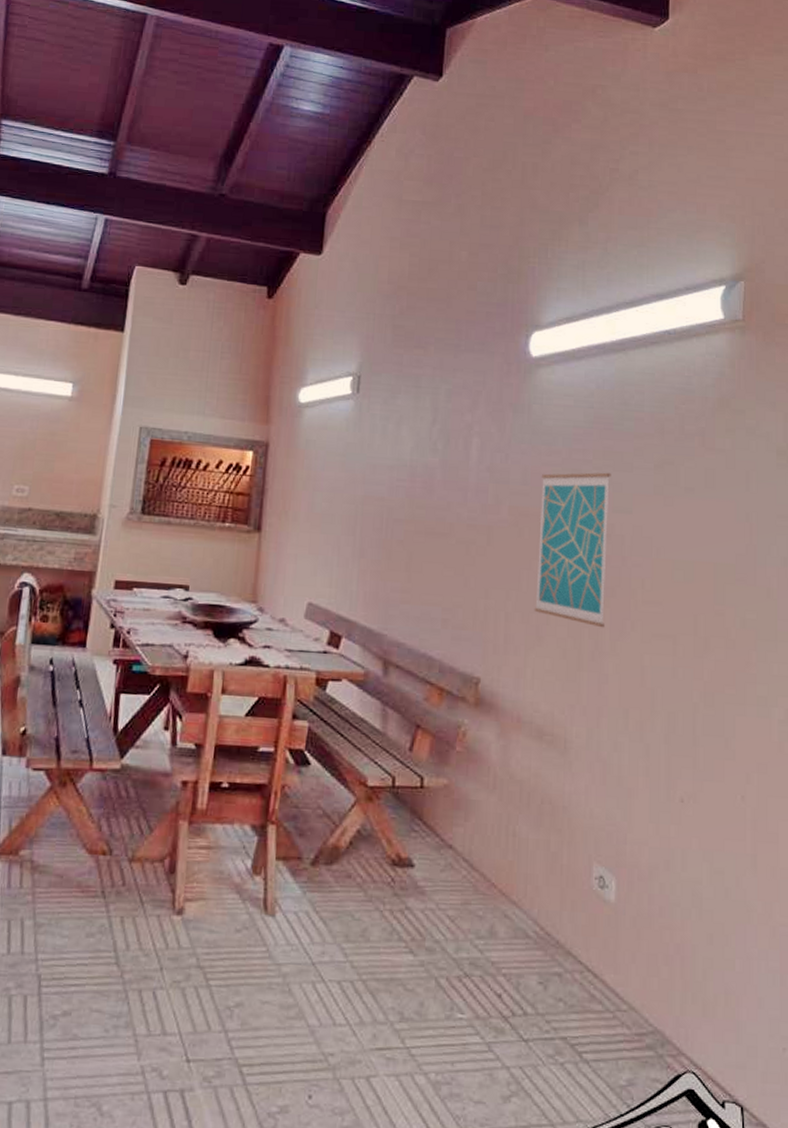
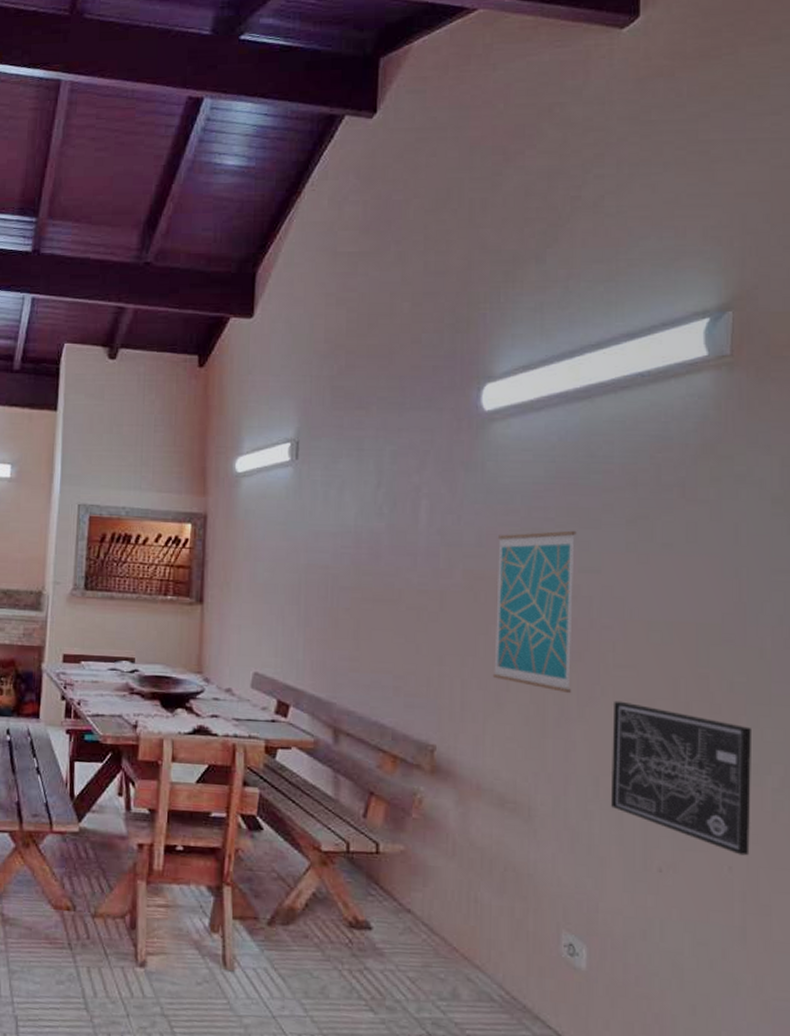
wall art: none [638,635,761,785] -> present [610,700,751,856]

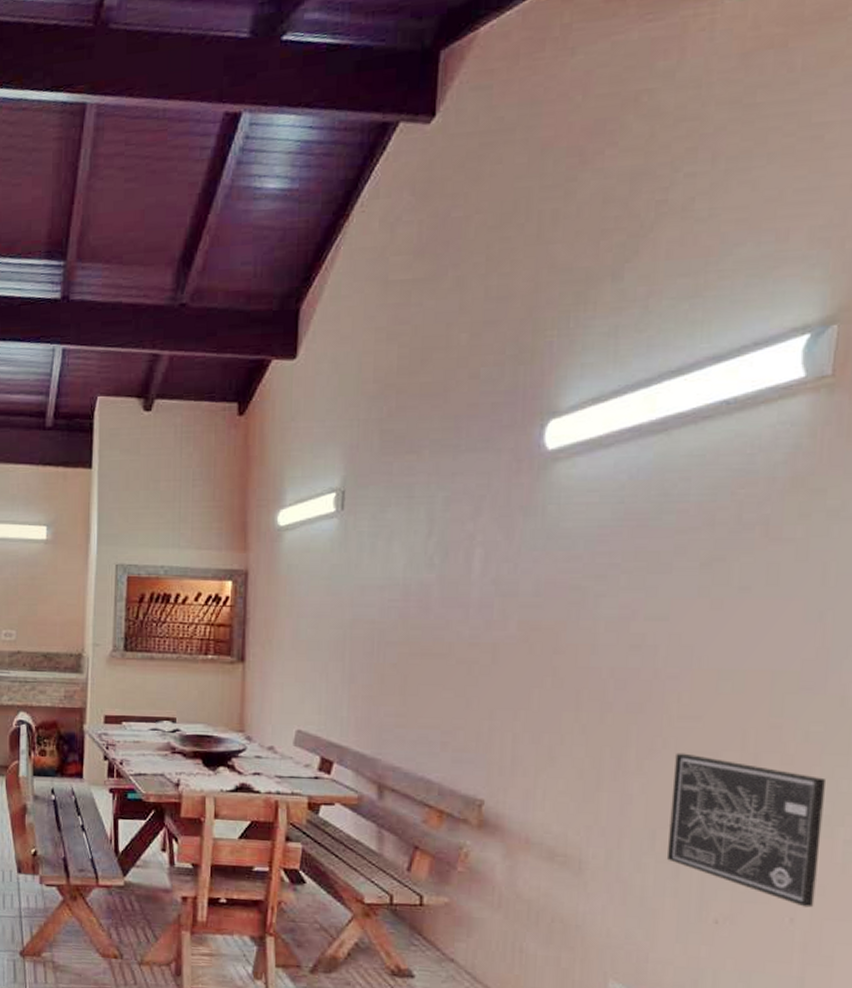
wall art: present [492,530,577,694] -> none [546,576,644,747]

